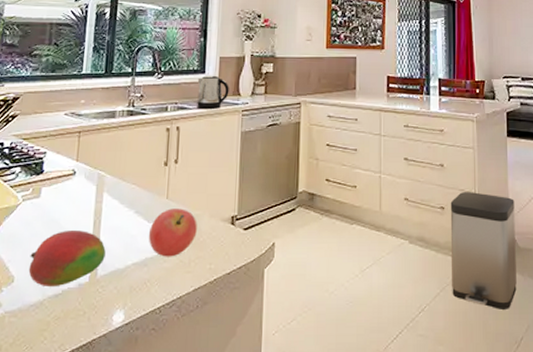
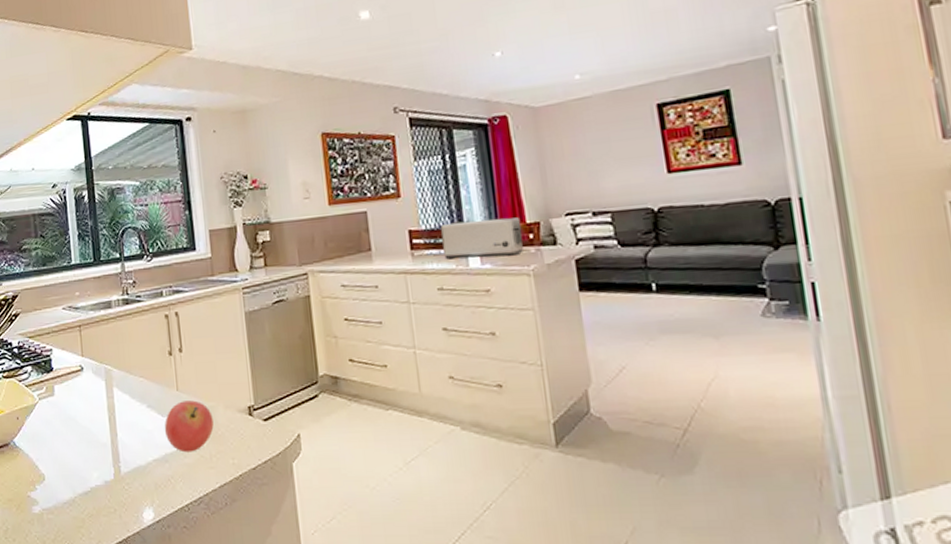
fruit: present [28,230,106,288] -> none [55,427,126,485]
kettle: present [197,75,229,110] -> none [188,251,225,292]
toaster: none [412,74,472,106] -> present [441,217,524,260]
pedal bin: present [450,192,517,309] -> none [509,364,613,507]

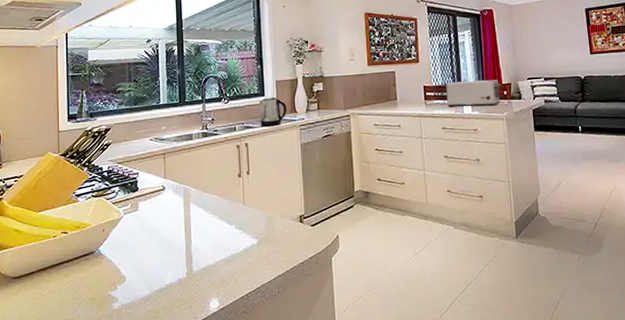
fruit: present [164,400,214,453] -> none [231,212,272,253]
kettle: none [188,251,225,292] -> present [258,97,287,128]

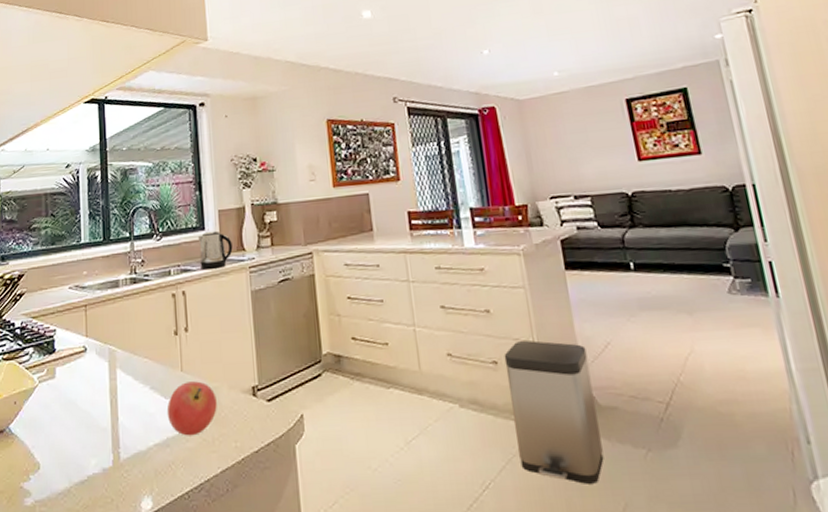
fruit: none [231,212,272,253] -> present [166,381,217,436]
toaster: present [446,79,501,108] -> none [437,200,514,240]
pedal bin: none [487,181,551,279] -> present [504,340,604,484]

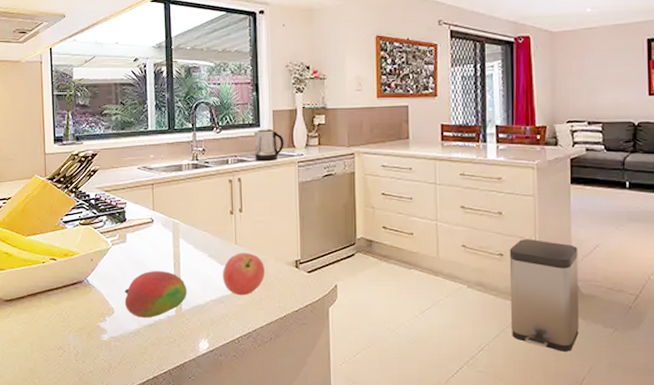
fruit: none [52,411,126,474] -> present [124,271,187,319]

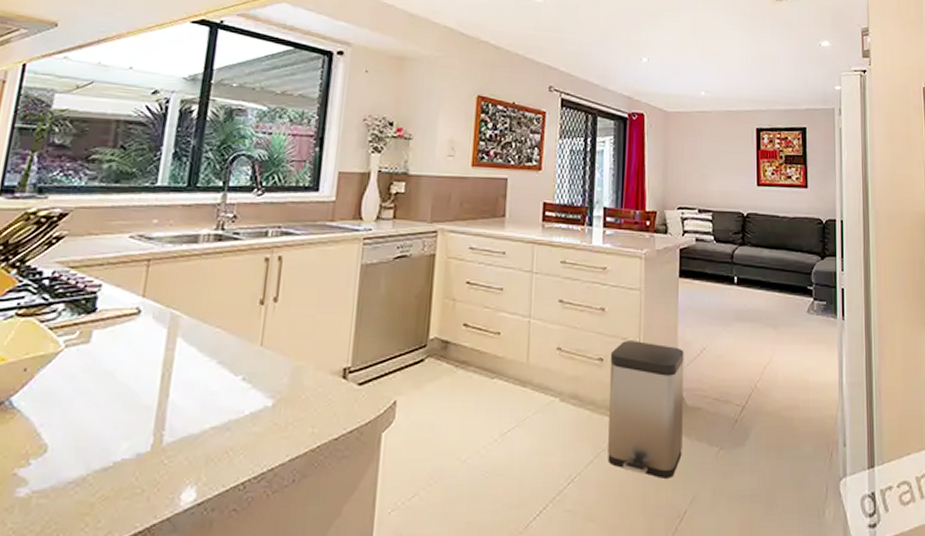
fruit: present [124,271,187,319] -> none [68,385,176,459]
fruit: present [222,253,265,296] -> none [233,358,299,419]
kettle: present [253,128,284,162] -> none [306,193,349,237]

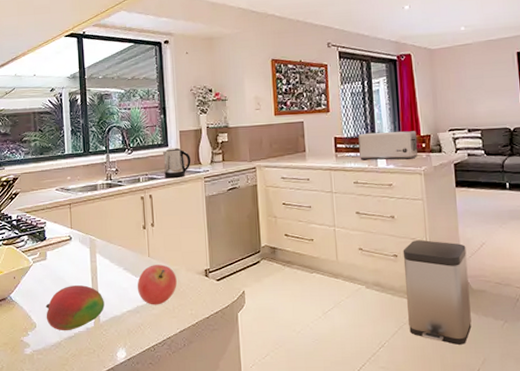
fruit: none [68,385,176,459] -> present [45,285,105,331]
fruit: none [233,358,299,419] -> present [137,264,177,305]
kettle: none [306,193,349,237] -> present [162,147,191,179]
toaster: none [572,201,642,240] -> present [358,131,418,161]

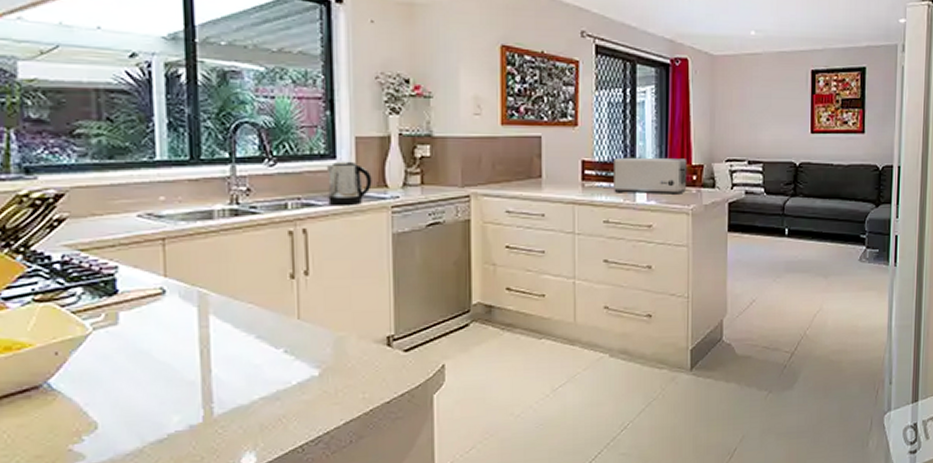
fruit: present [45,285,105,331] -> none [115,362,222,432]
fruit: present [137,264,177,305] -> none [277,330,342,388]
pedal bin: present [403,240,472,345] -> none [658,296,733,421]

